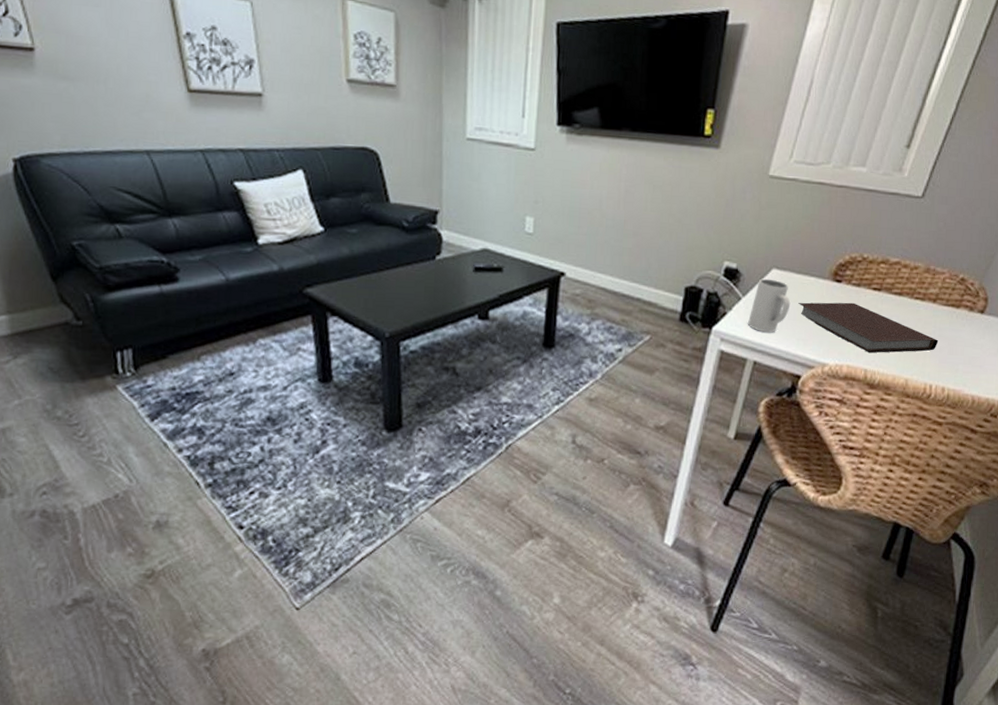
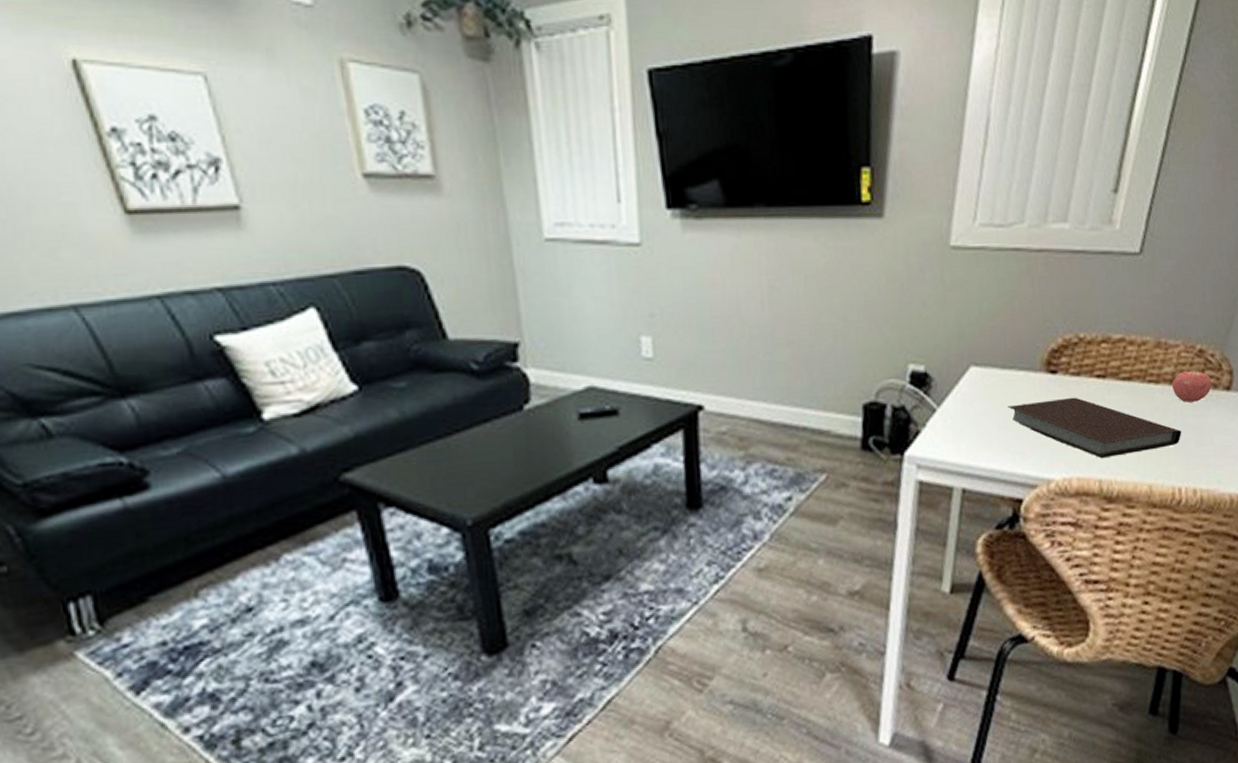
mug: present [748,278,791,333] -> none [948,379,999,450]
apple: none [935,293,970,319] -> present [1172,370,1213,403]

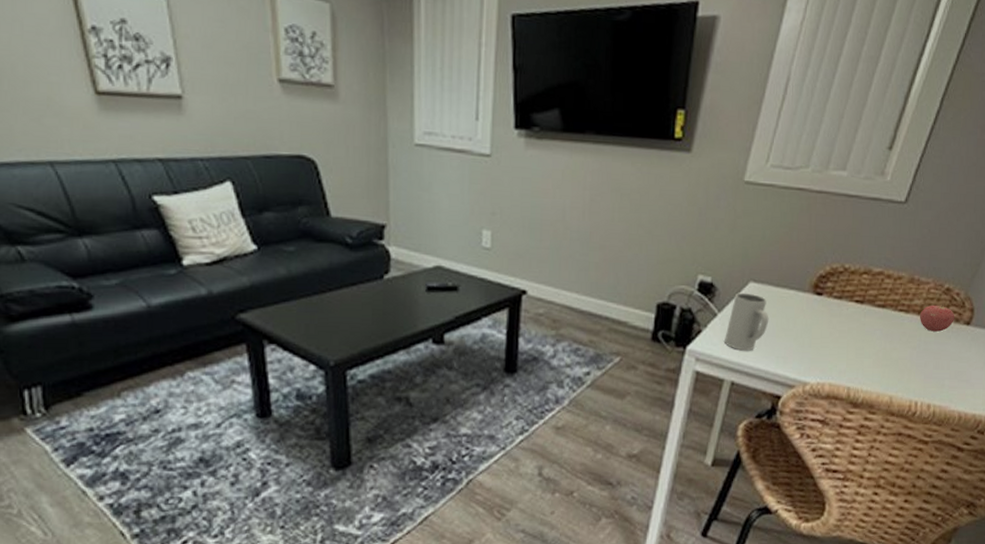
mug: none [948,379,999,450] -> present [724,292,769,351]
notebook: present [1008,397,1182,459] -> none [777,316,924,370]

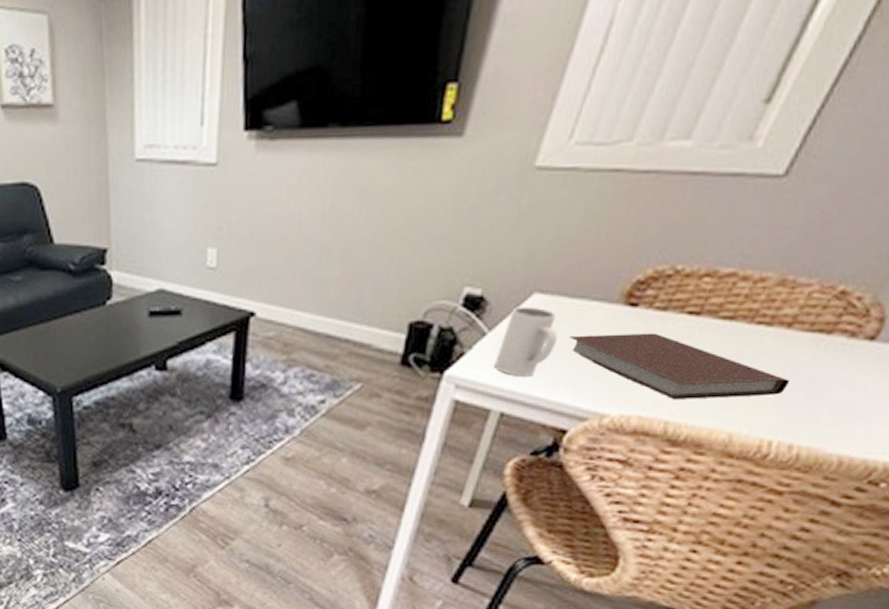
notebook: none [777,316,924,370] -> present [569,333,790,400]
apple: present [920,305,955,332] -> none [789,314,851,350]

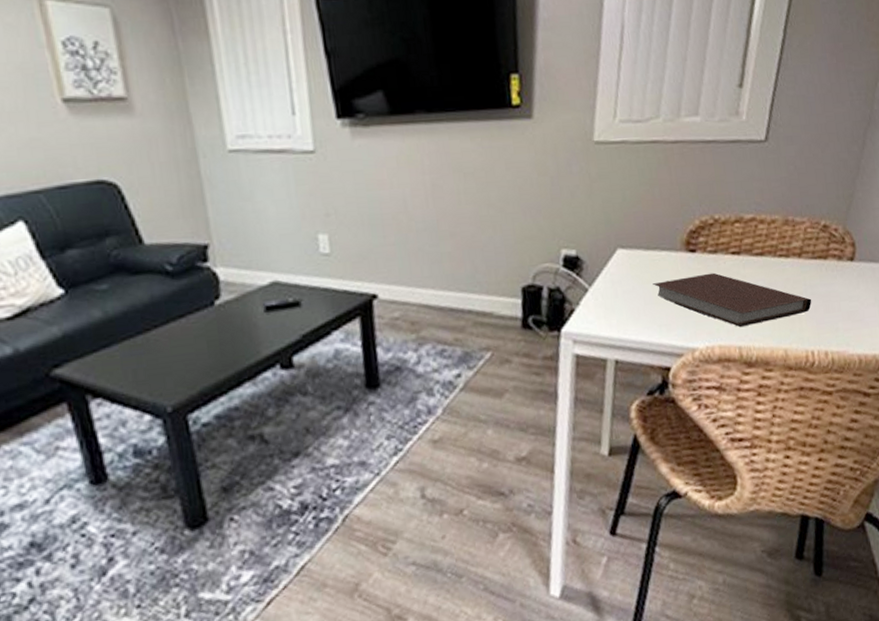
mug: present [494,306,558,377] -> none [600,261,645,325]

